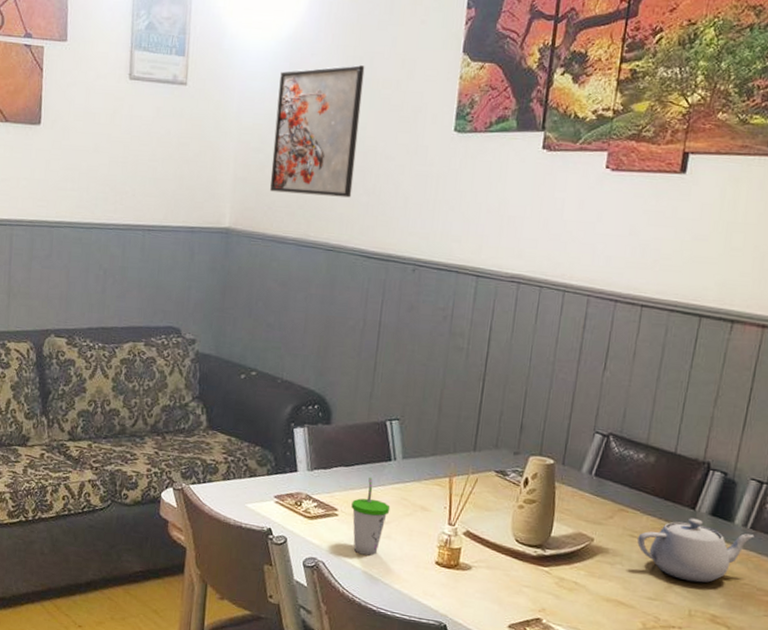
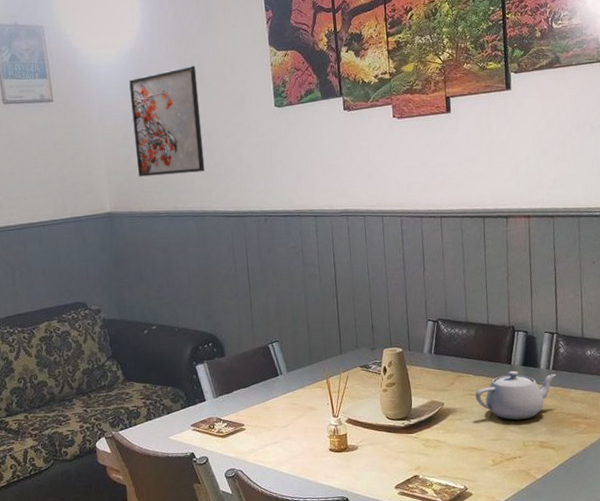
cup: present [351,477,391,556] -> none [254,392,286,457]

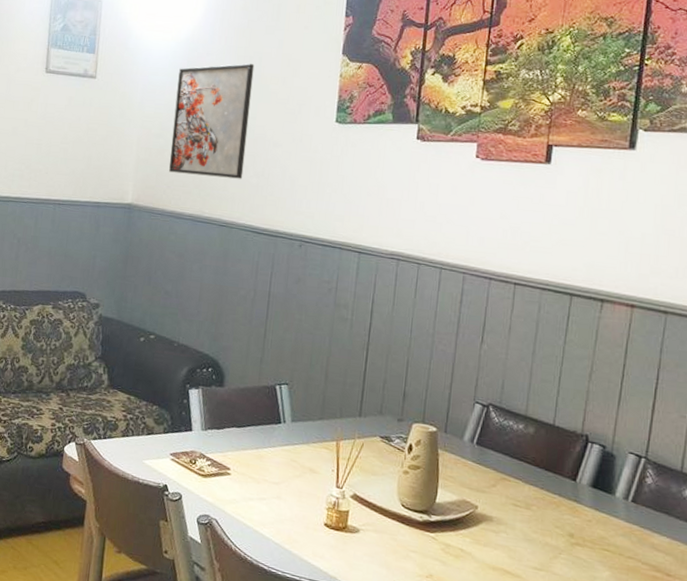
teapot: present [475,370,556,420] -> none [521,489,636,555]

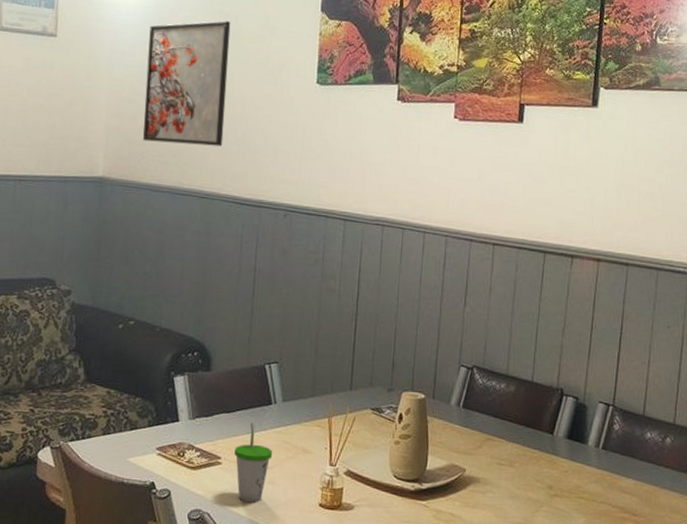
cup: none [243,438,281,516] -> present [234,422,273,503]

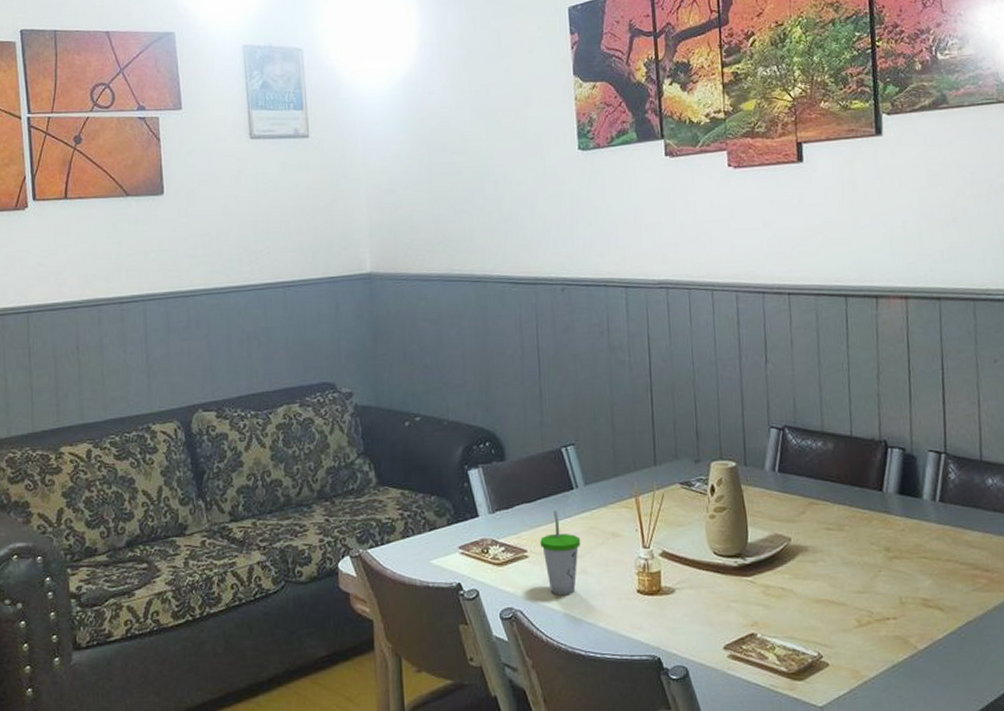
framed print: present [143,20,231,146] -> none [401,98,489,231]

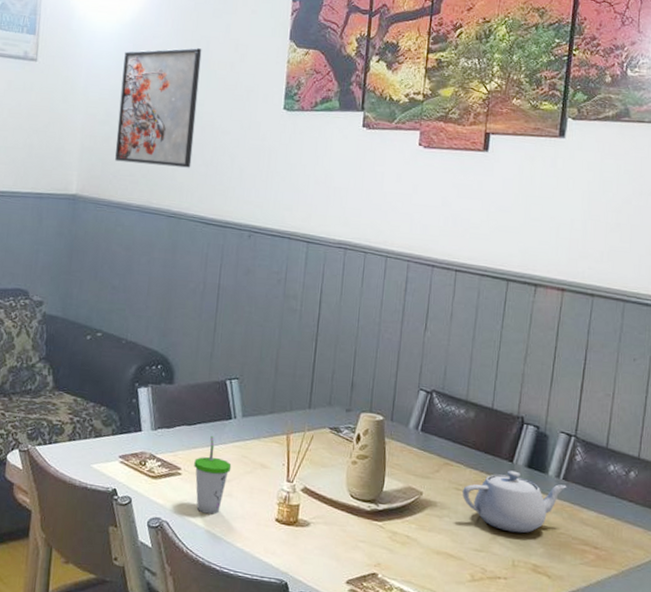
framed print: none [401,98,489,231] -> present [115,48,202,168]
teapot: none [833,500,945,567] -> present [462,470,567,534]

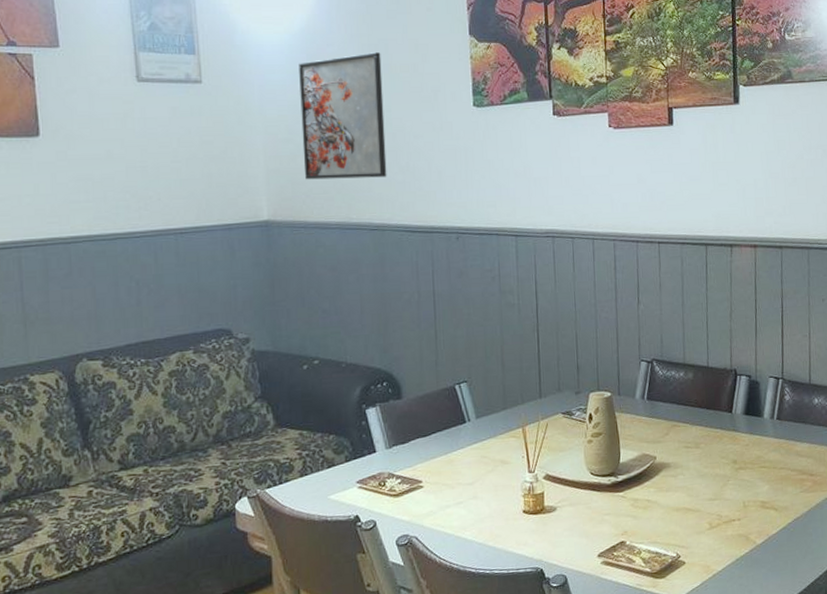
cup: present [194,435,232,515] -> none [434,442,473,521]
teapot: present [462,470,567,534] -> none [692,420,781,477]

